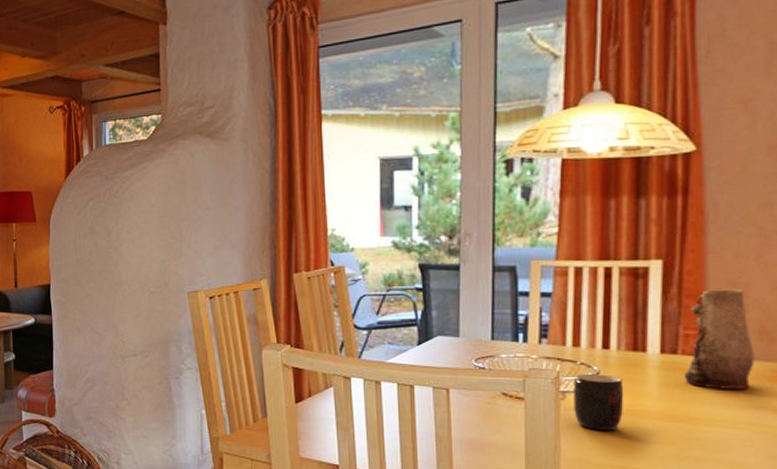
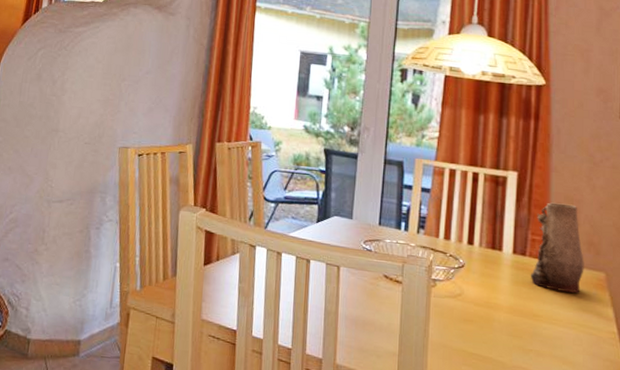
mug: present [573,373,624,430] -> none [442,265,483,320]

